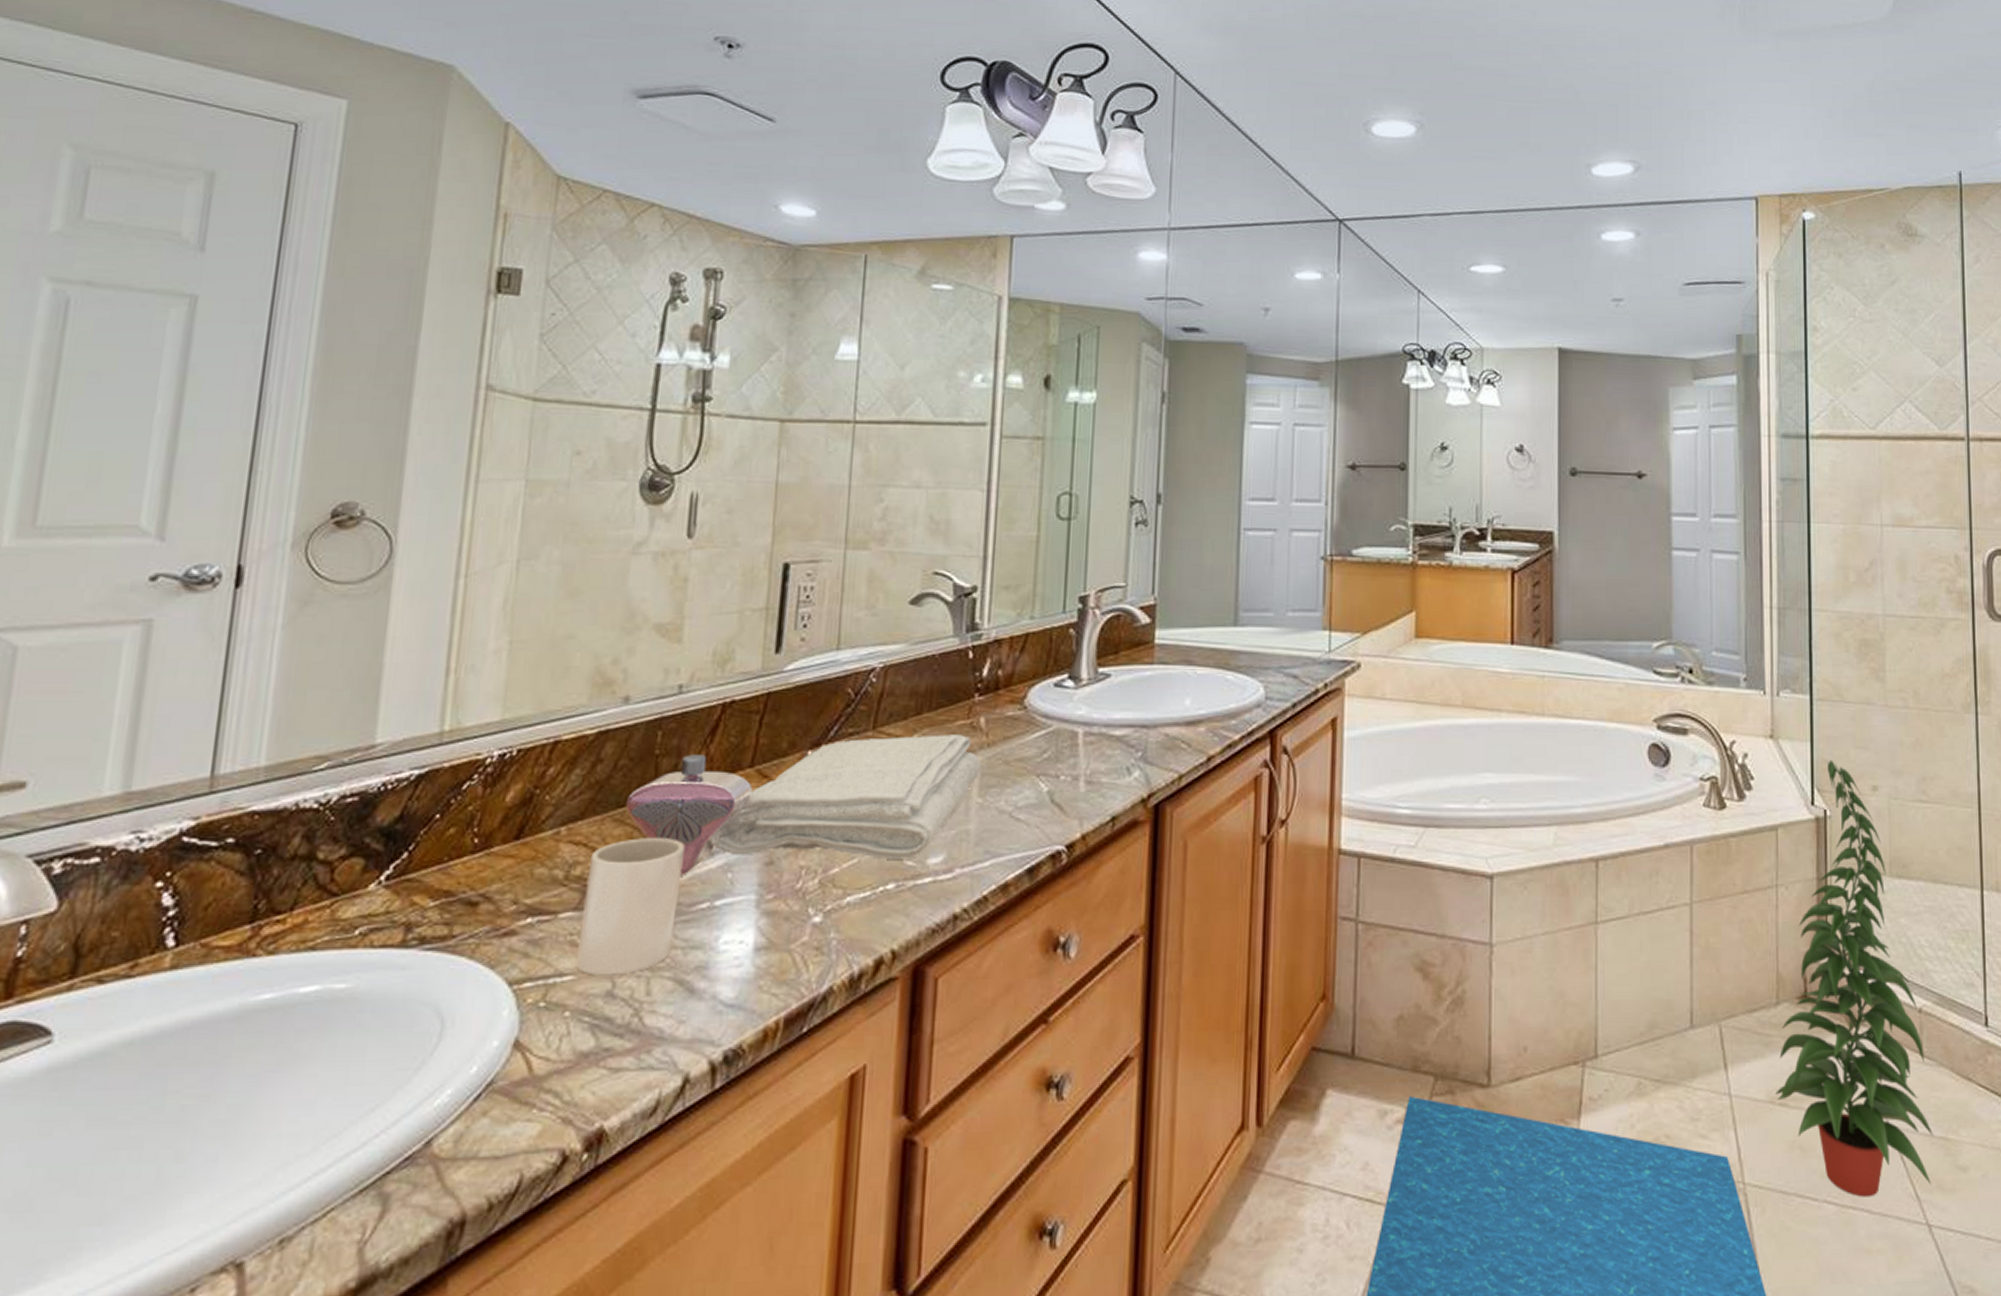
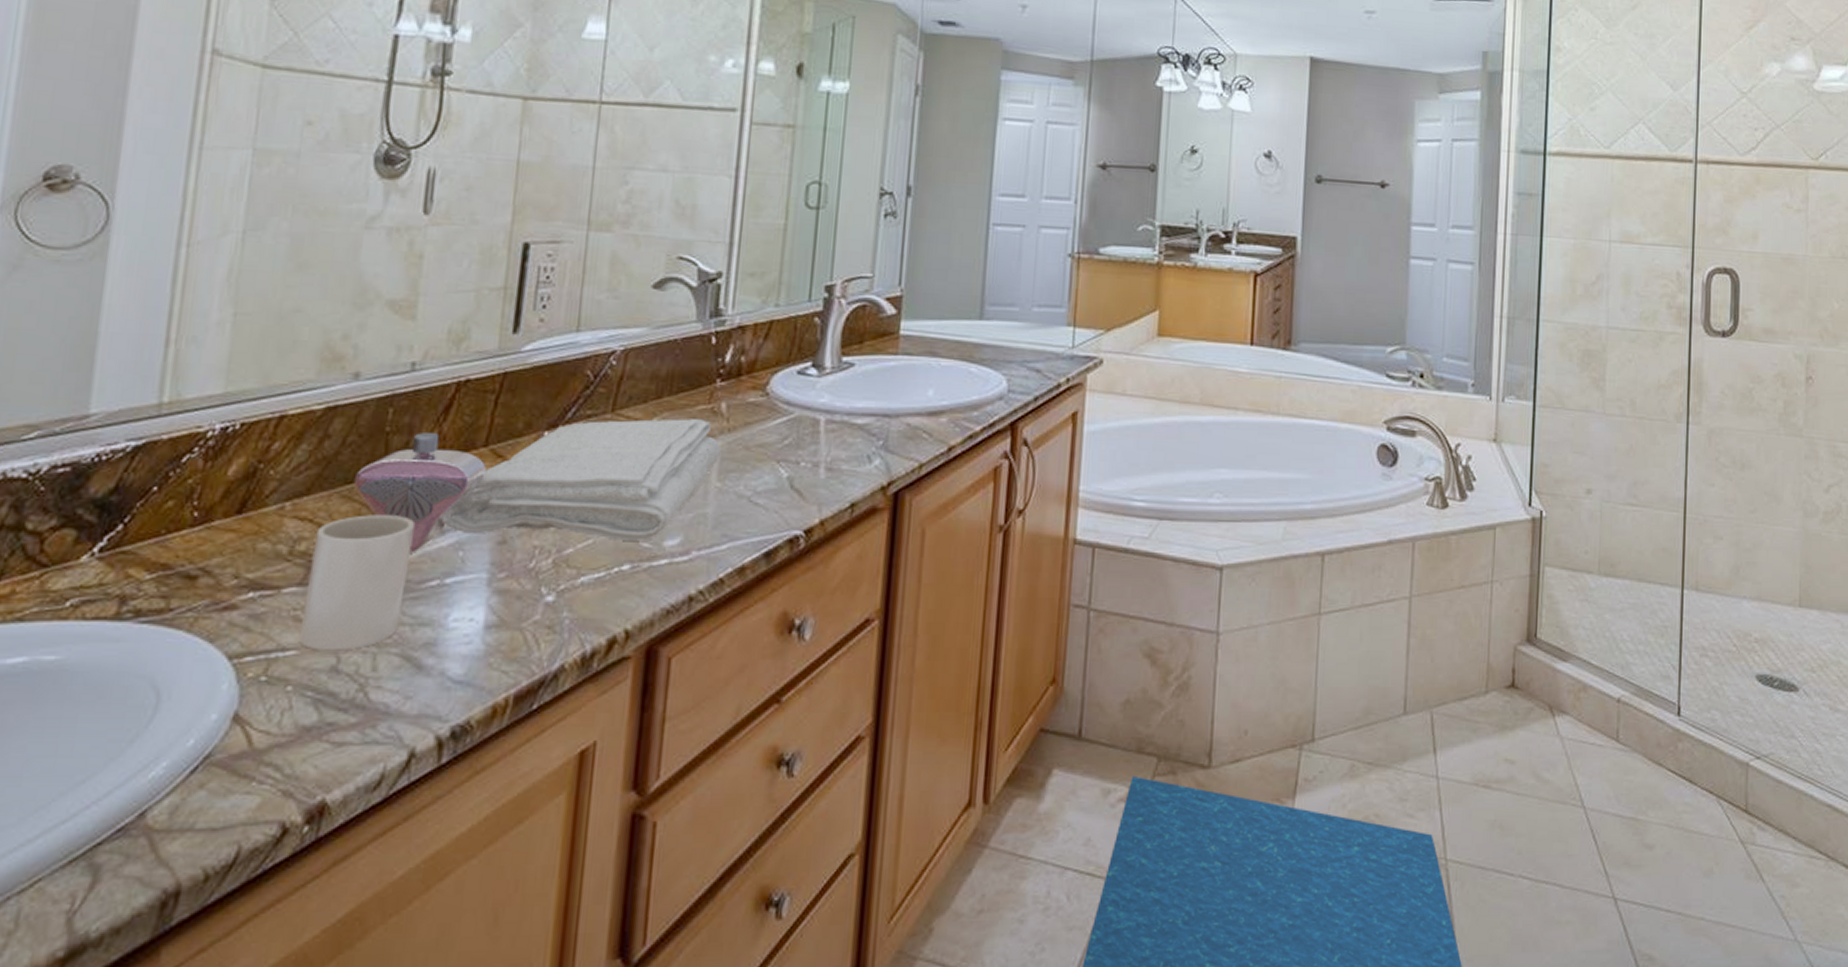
plant: present [1775,759,1933,1197] -> none [1480,463,1624,873]

